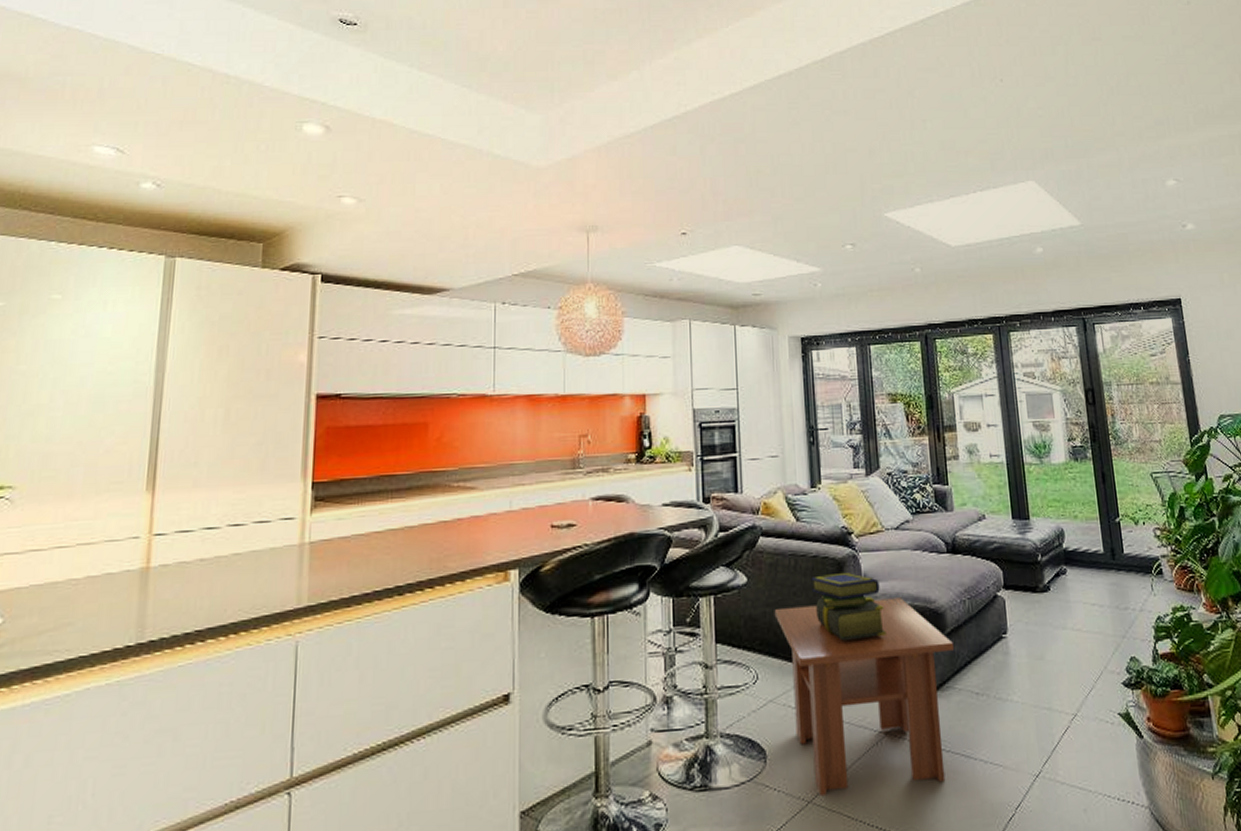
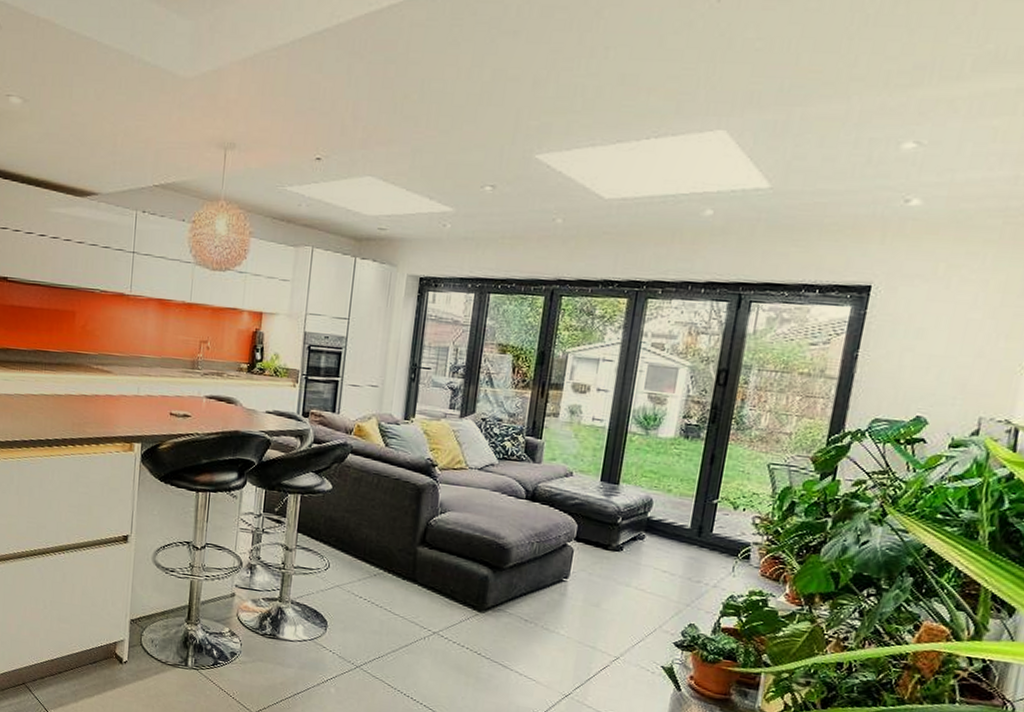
coffee table: present [774,597,954,795] -> none [352,516,513,680]
stack of books: present [811,572,886,642] -> none [389,496,454,556]

